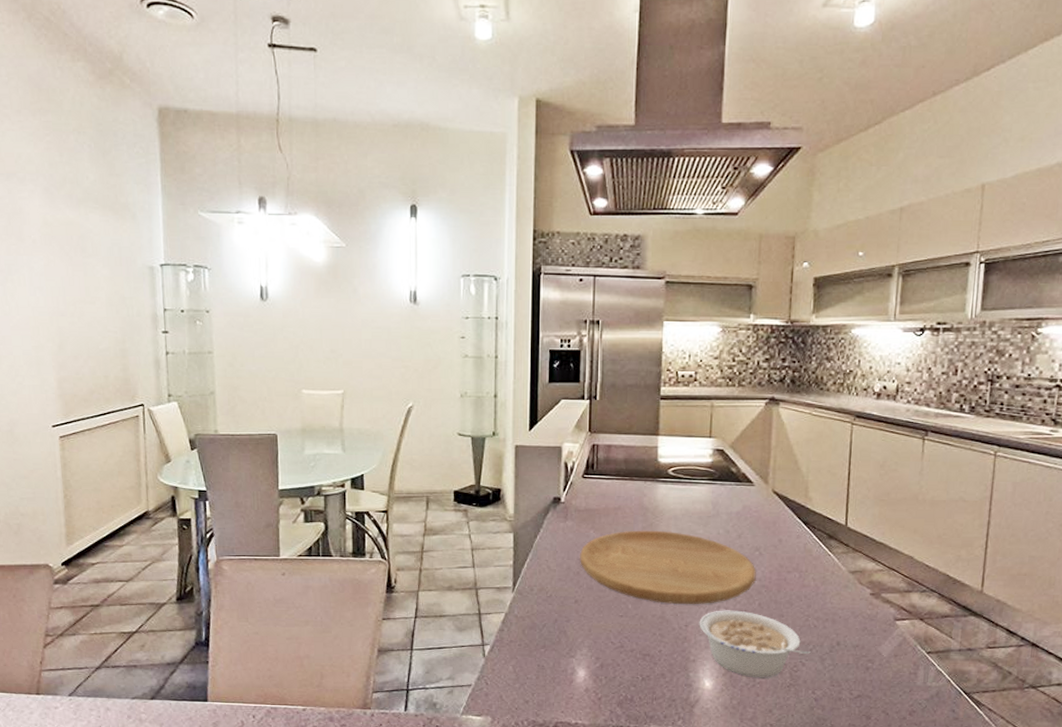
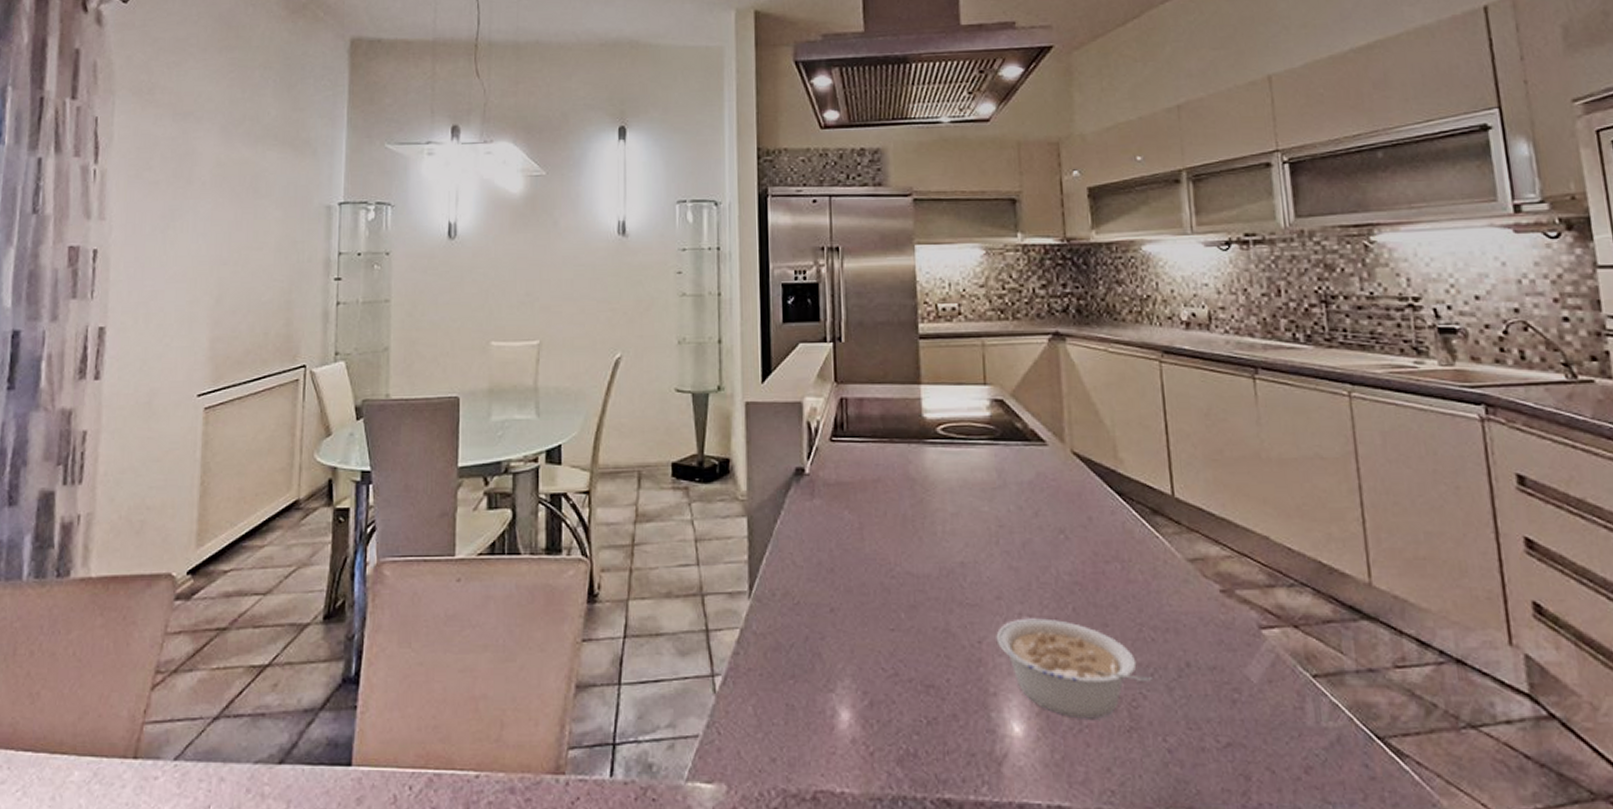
cutting board: present [580,530,756,605] -> none [833,508,1065,612]

